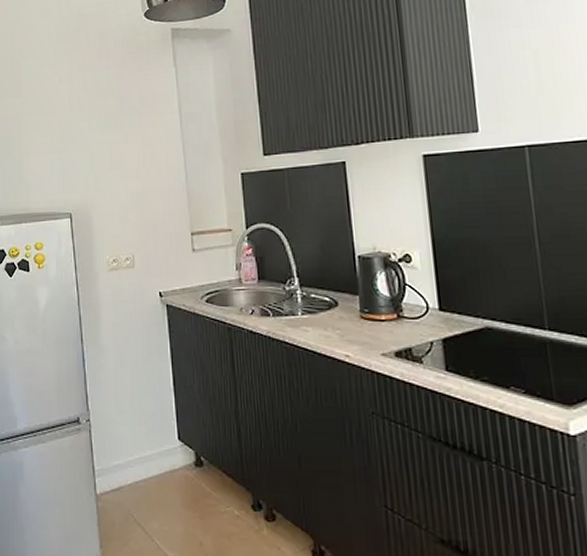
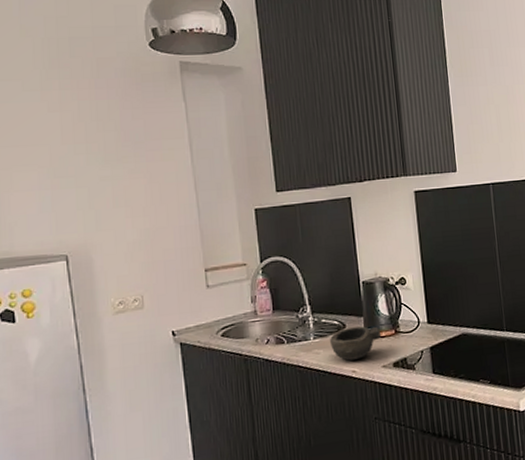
bowl: none [320,306,381,343] -> present [330,326,382,361]

